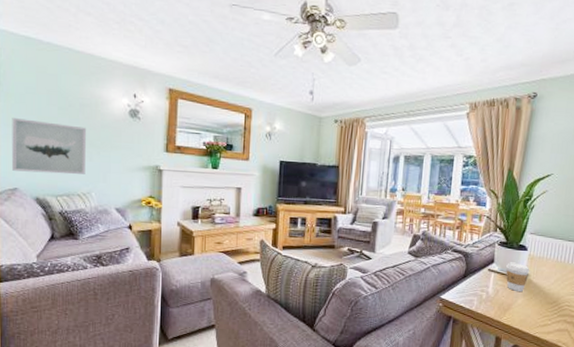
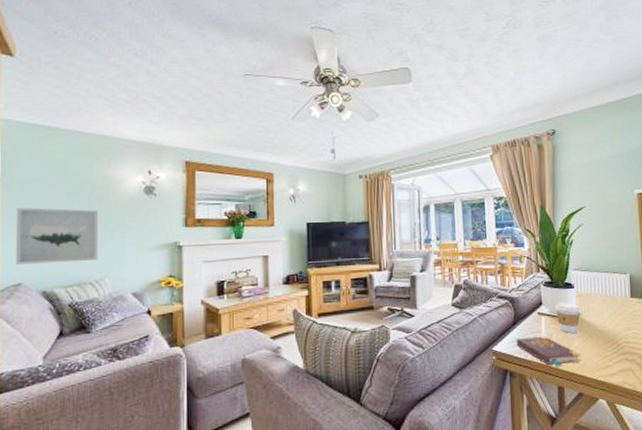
book: none [463,290,523,320] -> present [516,336,582,367]

